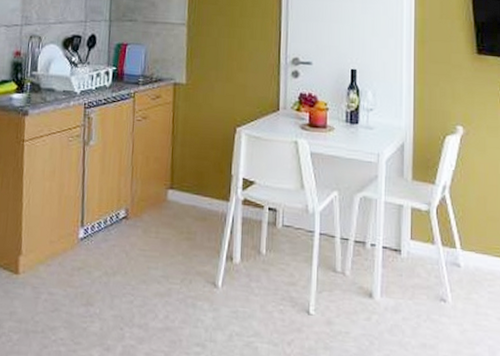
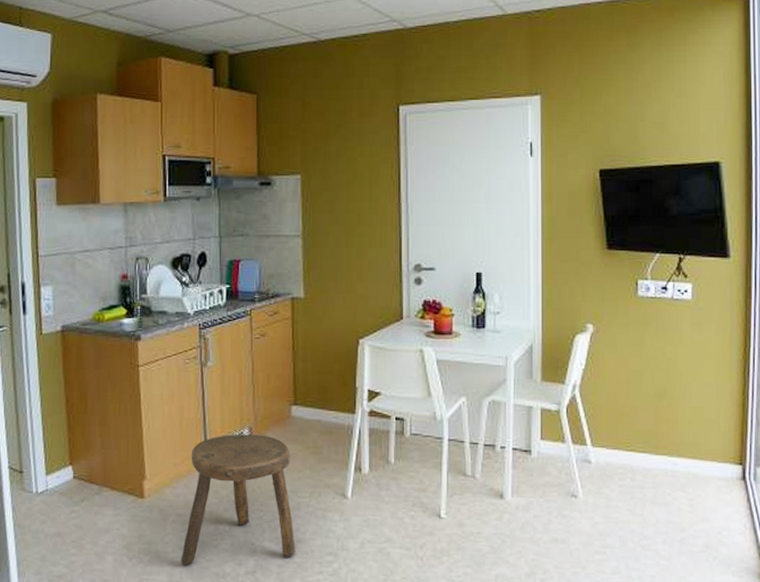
stool: none [49,214,164,348] -> present [181,434,295,566]

